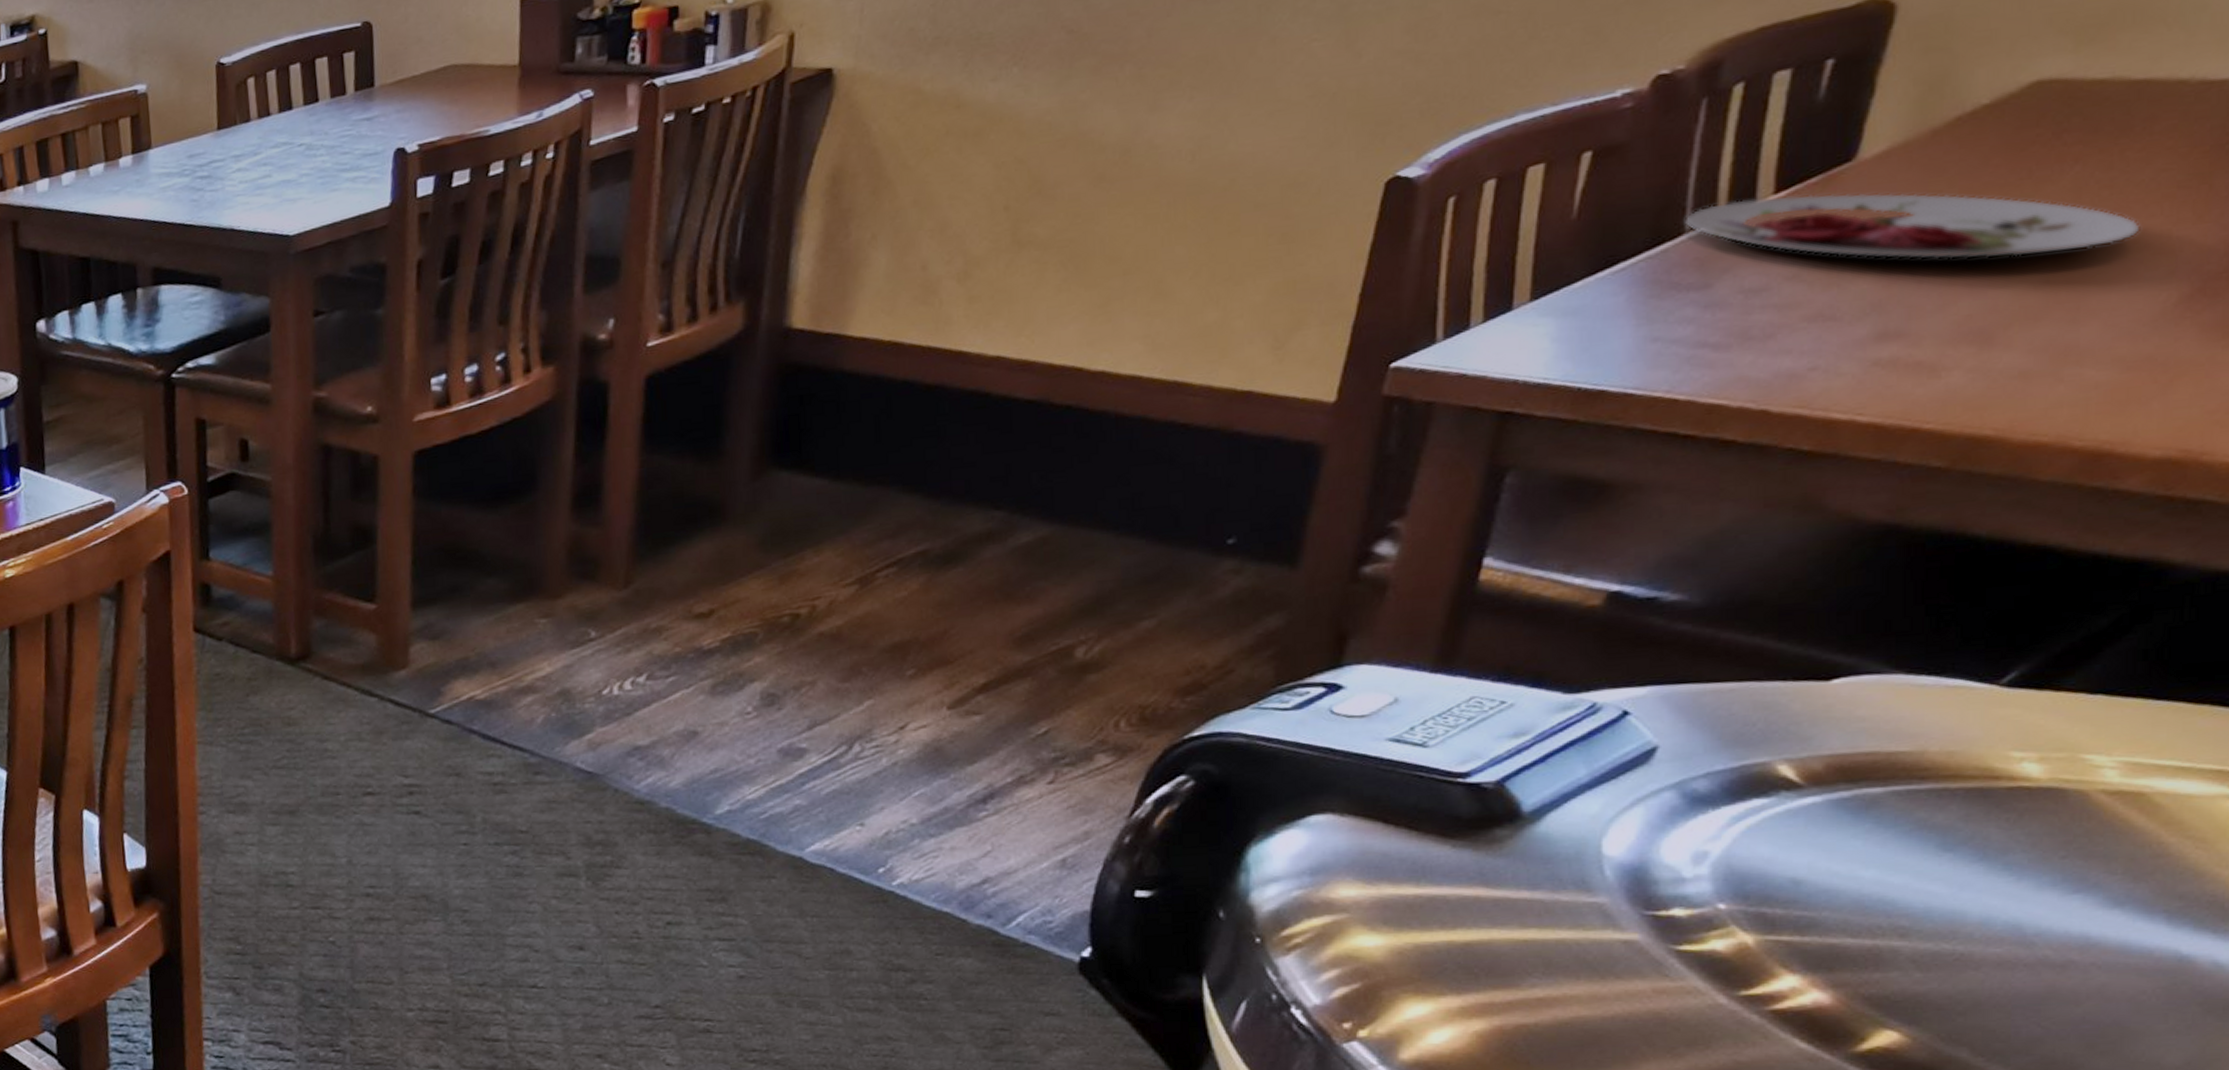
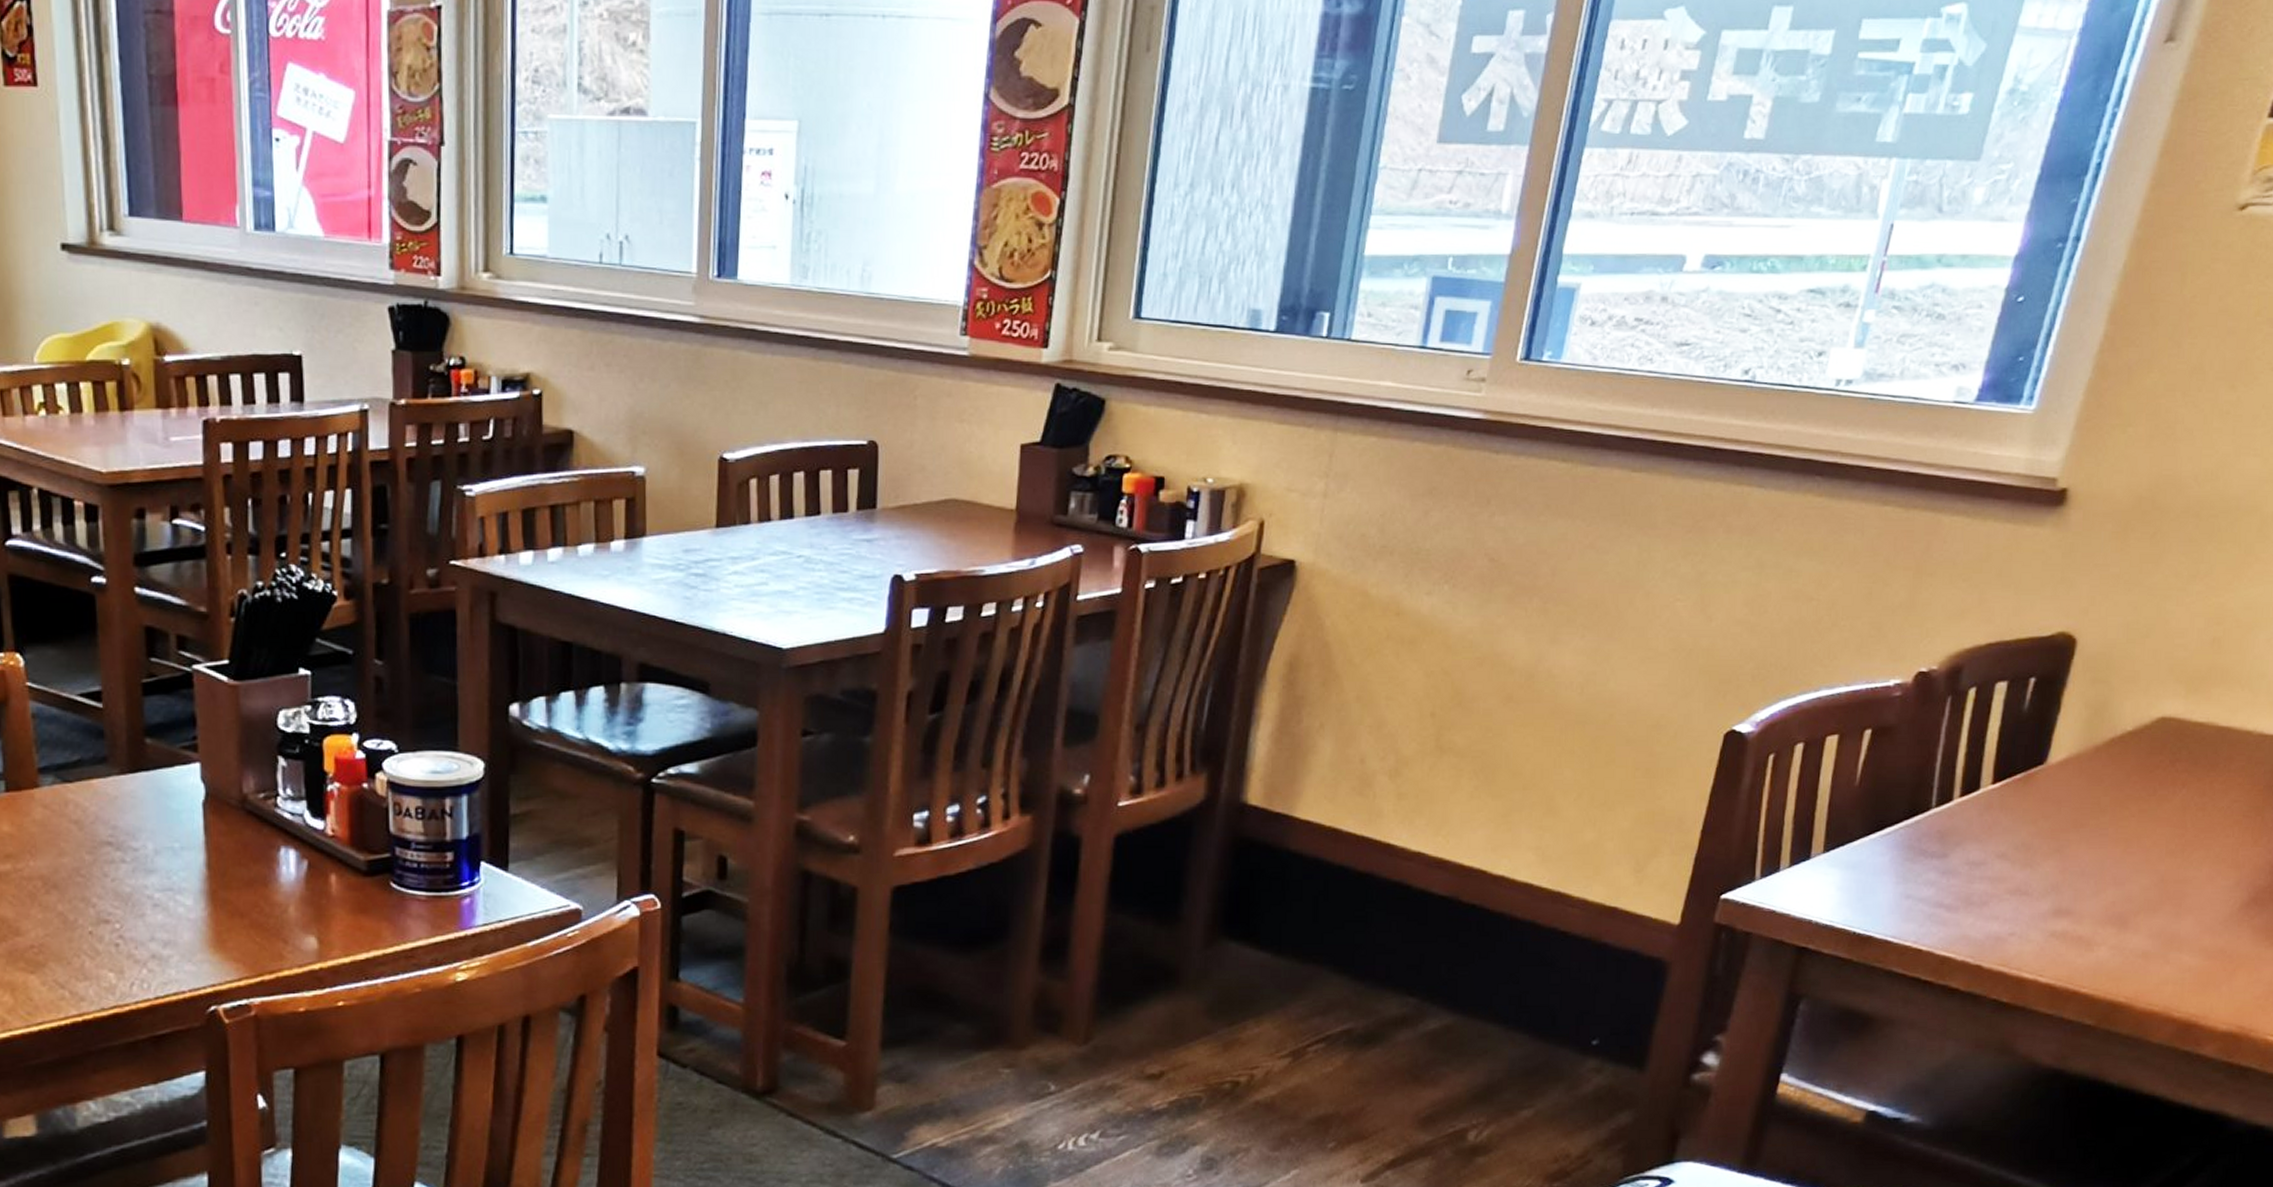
plate: present [1685,193,2140,260] -> none [1932,787,2220,858]

